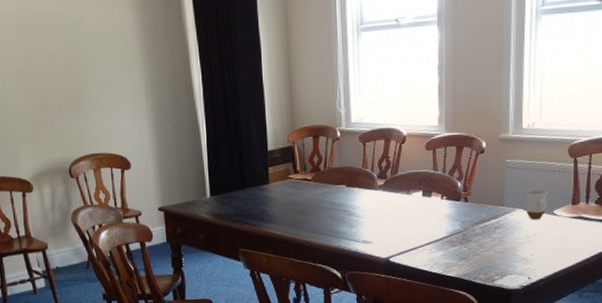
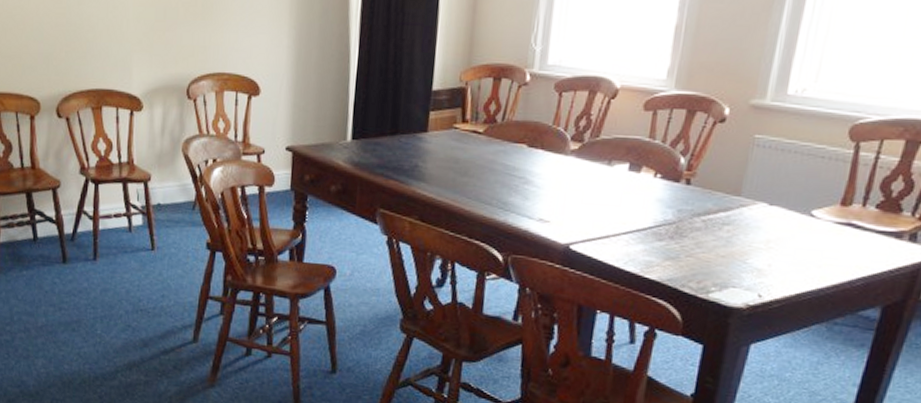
mug: present [524,189,548,219] -> none [770,178,809,219]

